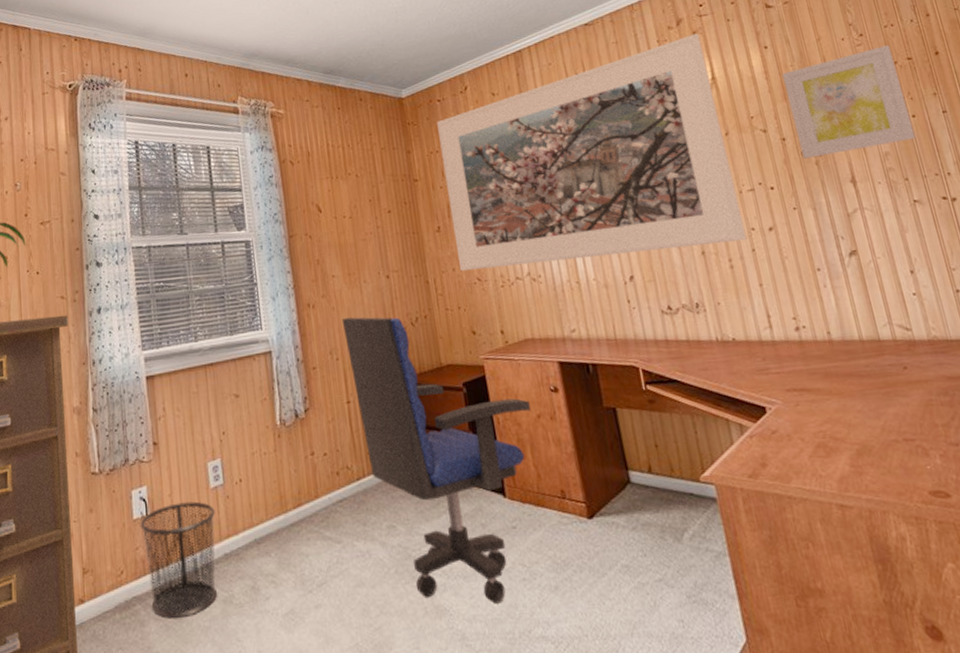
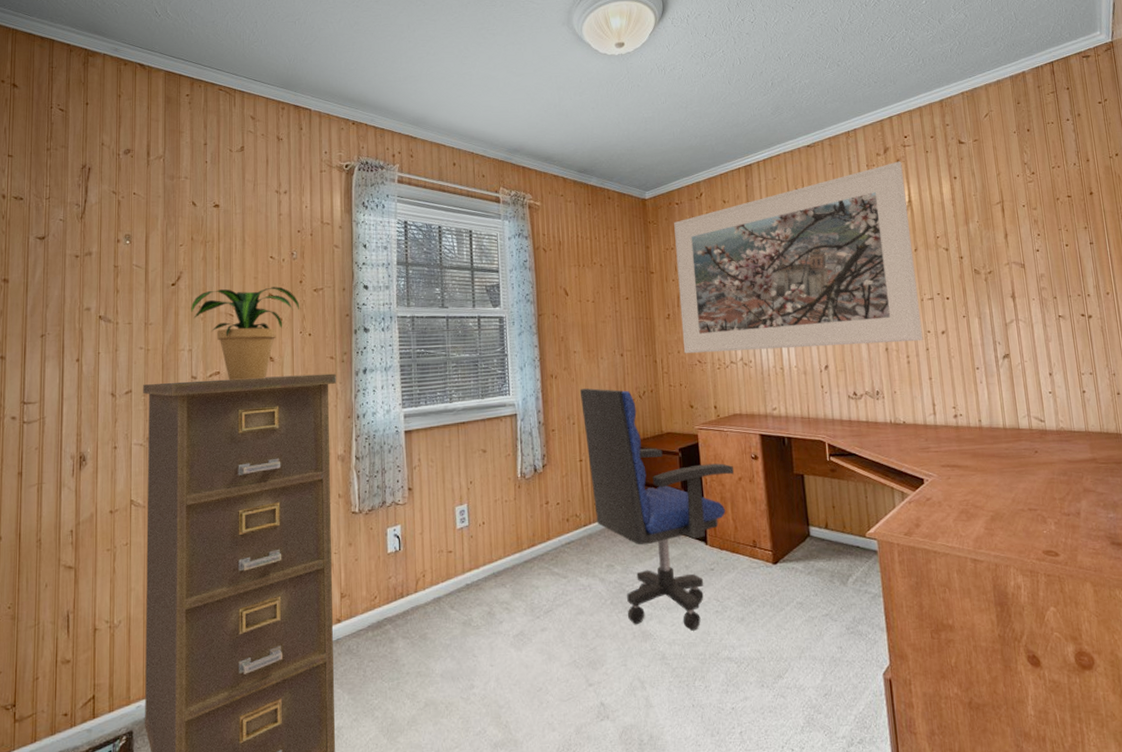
waste bin: present [140,501,217,618] -> none [393,539,460,637]
wall art: present [782,45,916,159] -> none [966,184,1067,275]

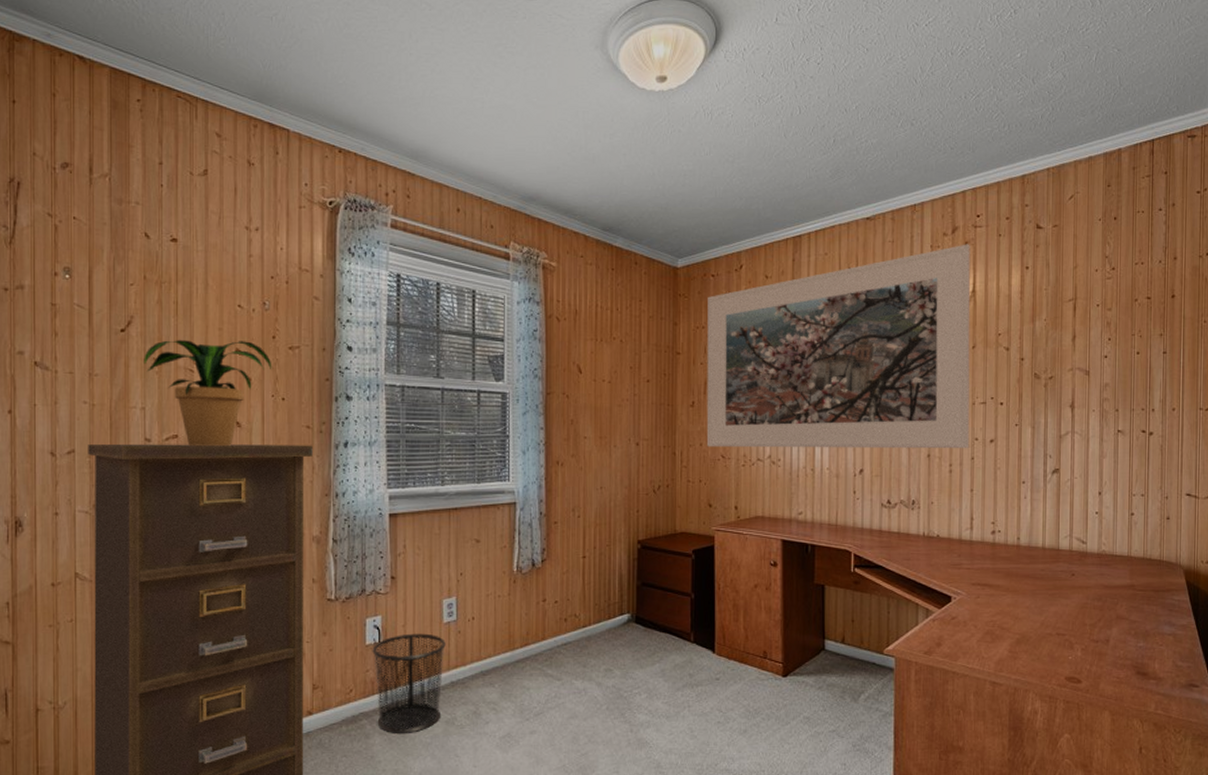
waste bin: none [393,539,460,637] -> present [372,633,446,733]
office chair: present [579,388,734,631] -> none [587,479,749,741]

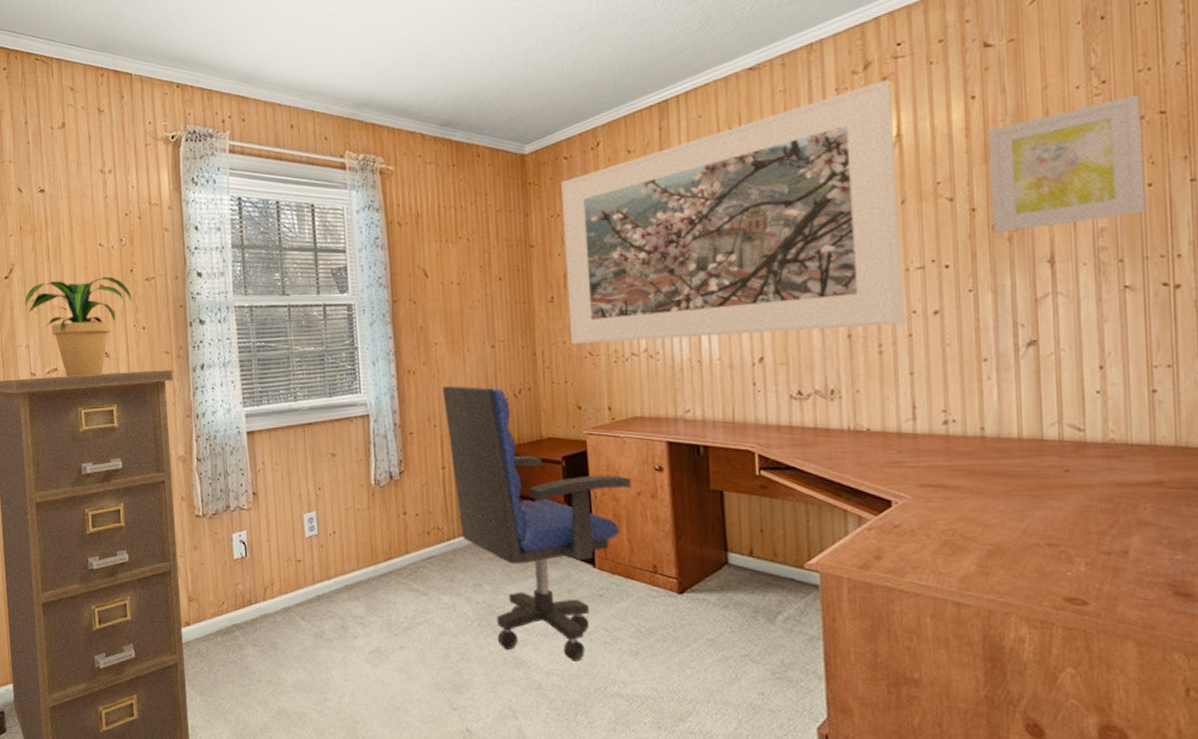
waste bin: present [372,633,446,733] -> none [240,548,309,645]
office chair: none [587,479,749,741] -> present [442,386,631,662]
wall art: none [1034,282,1136,380] -> present [987,95,1146,233]

